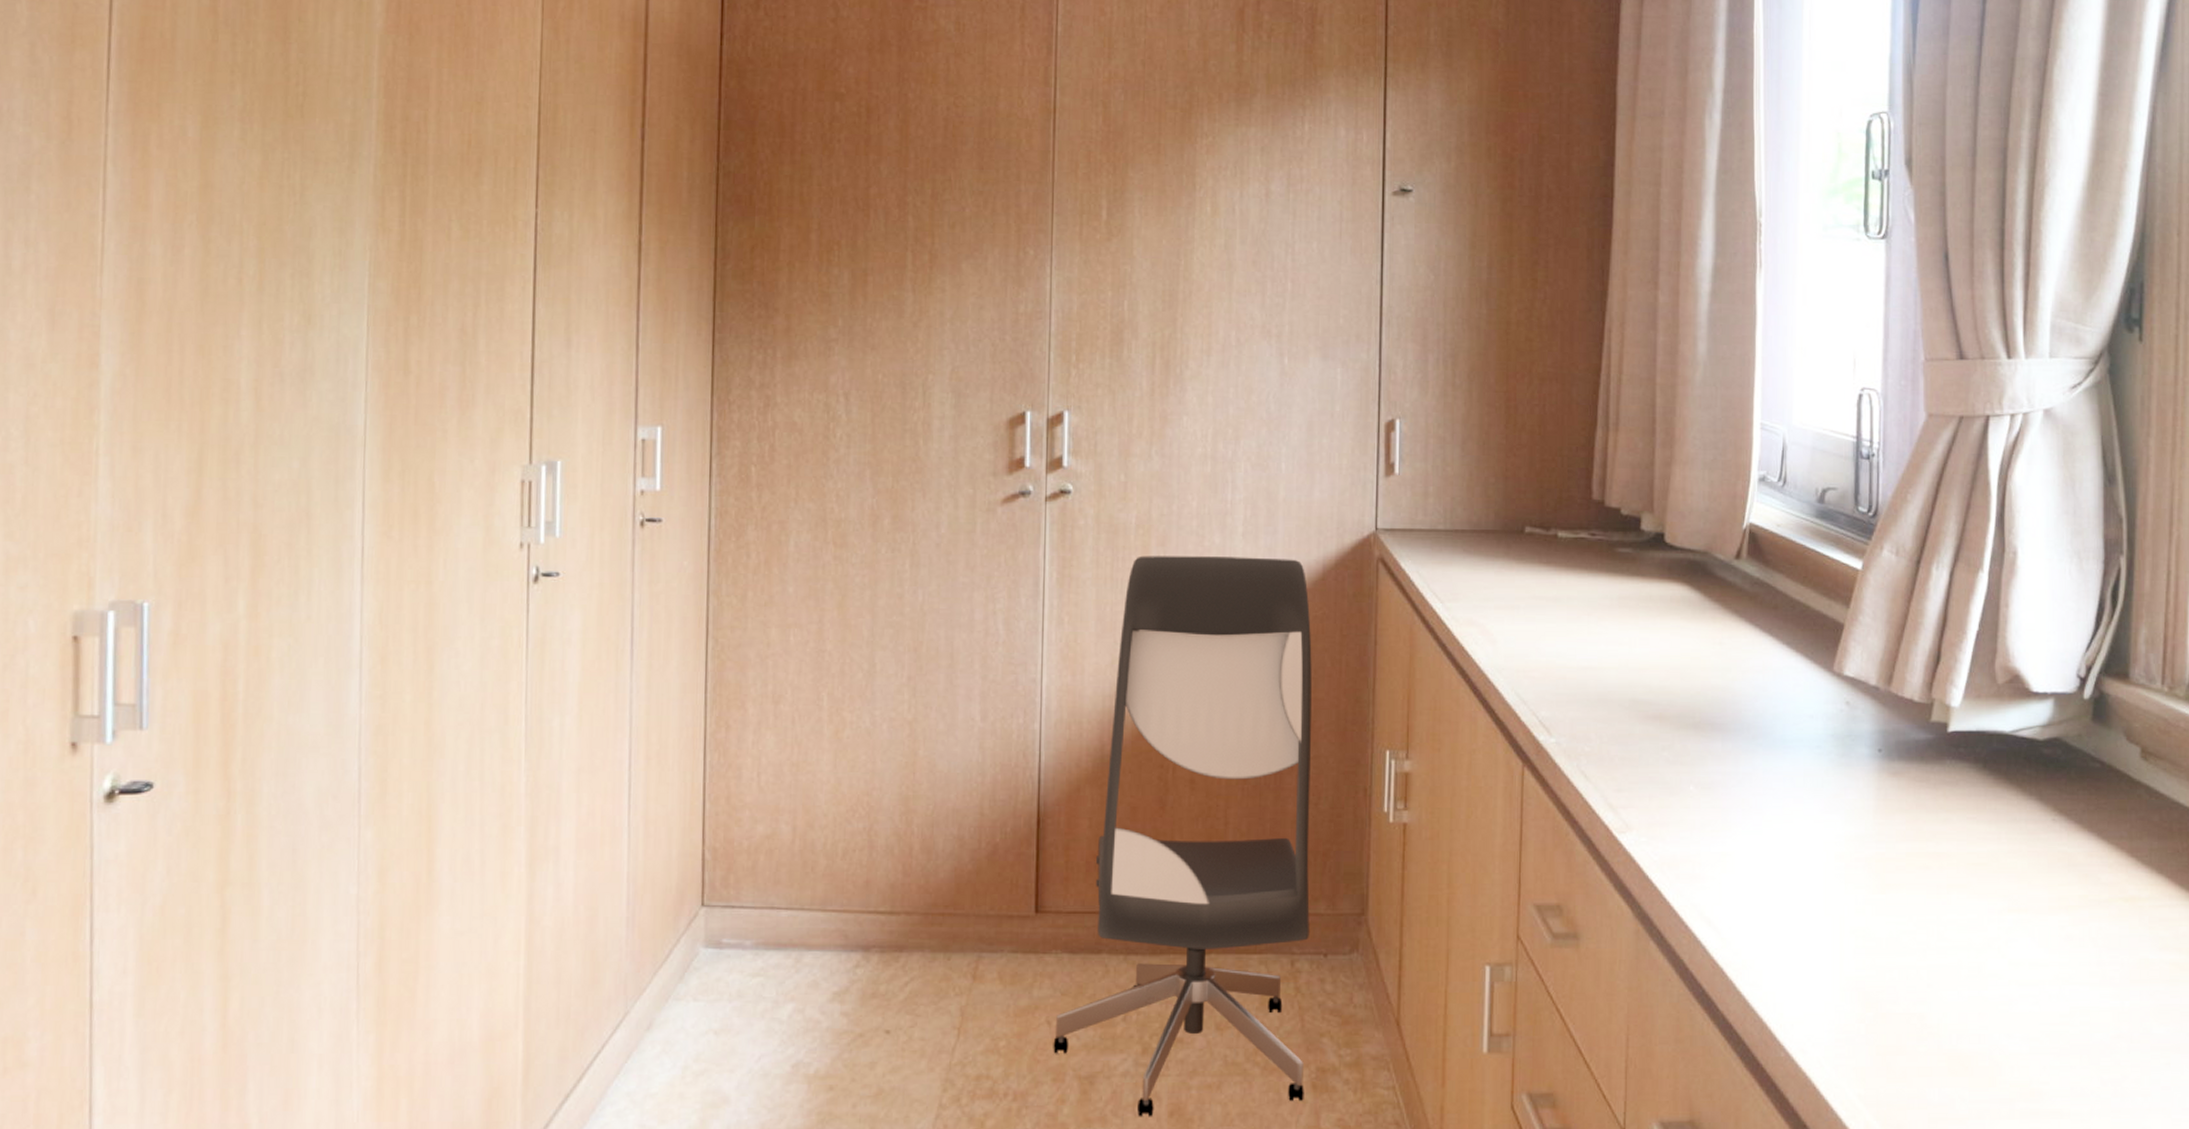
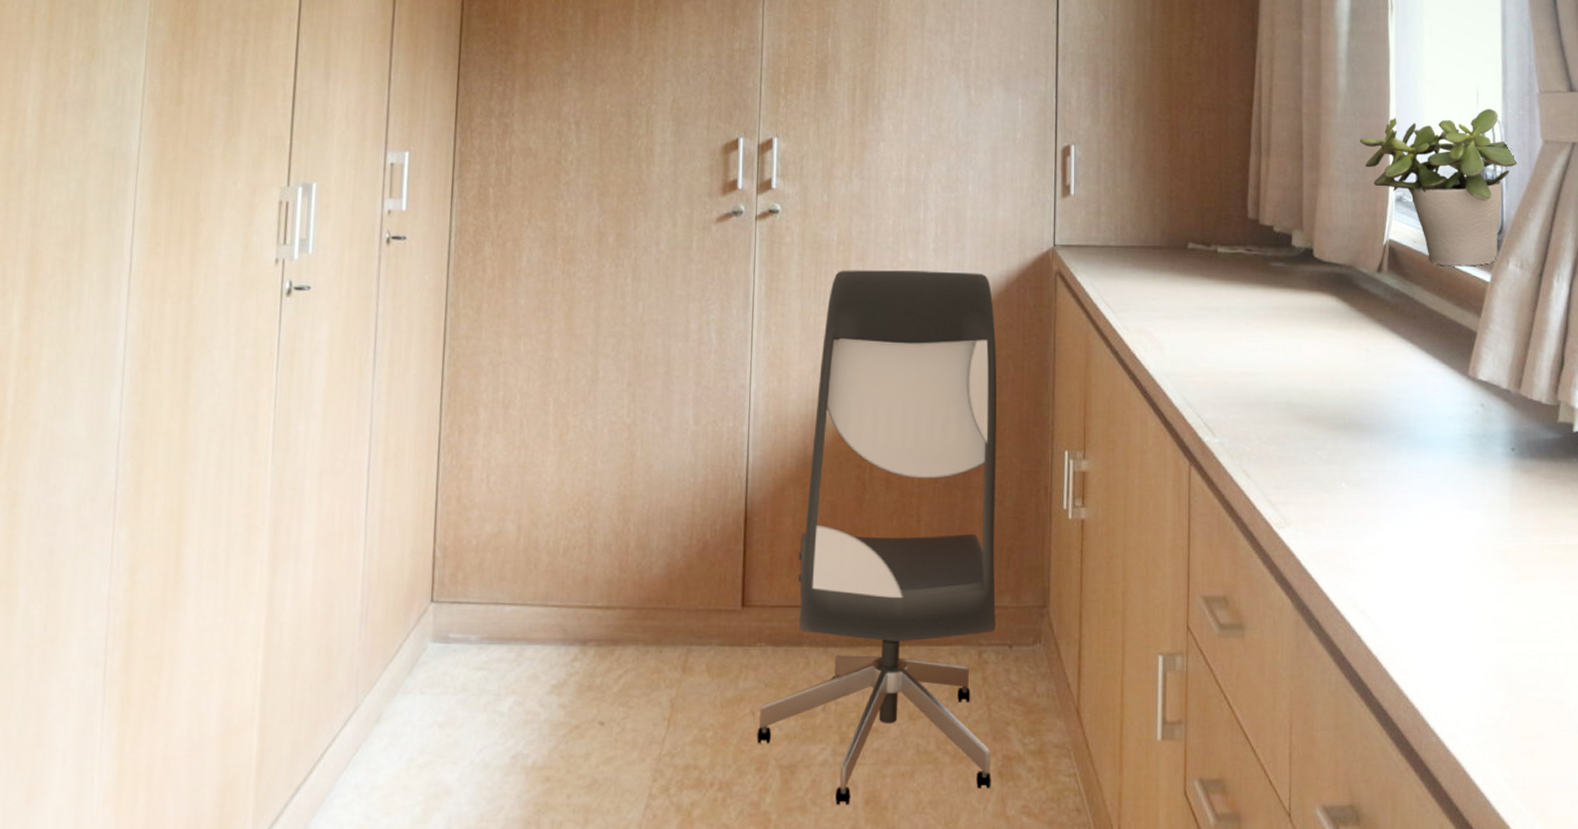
potted plant: none [1720,378,1897,553] -> present [1360,108,1518,267]

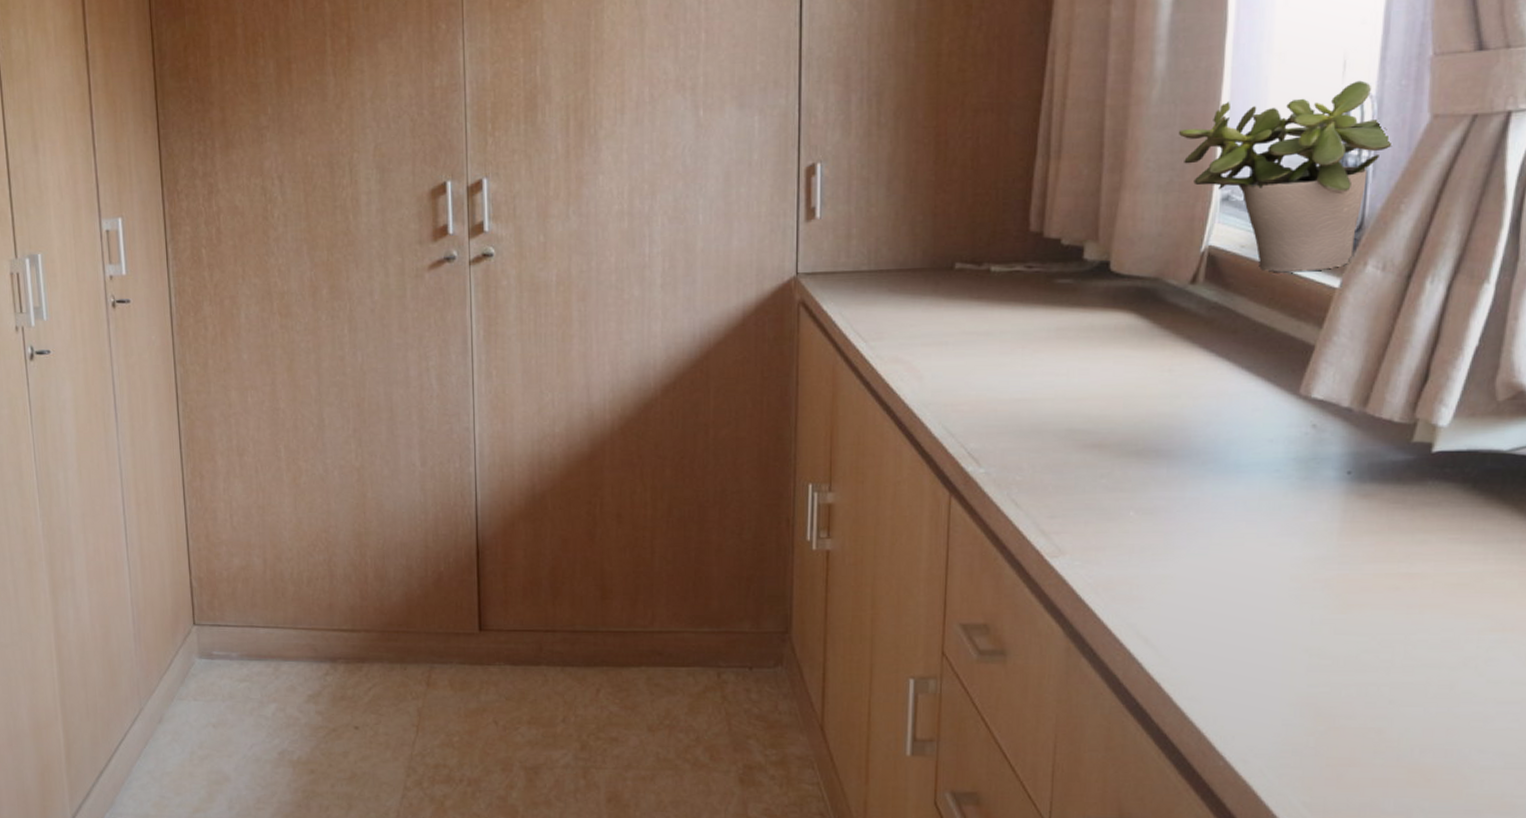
office chair: present [756,270,997,806] -> none [500,307,735,802]

